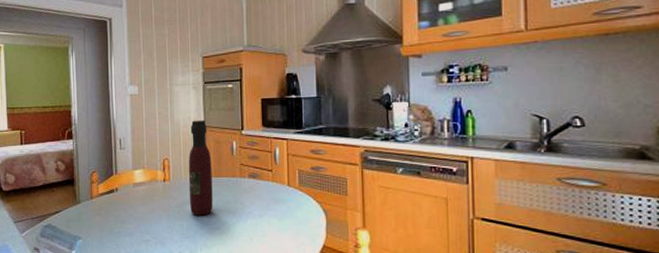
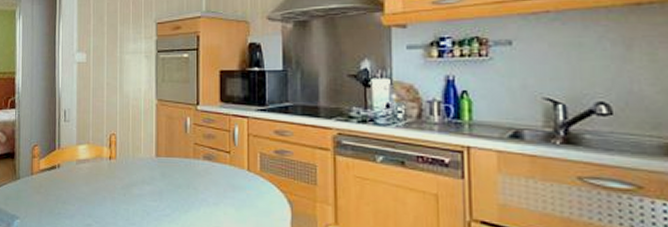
wine bottle: present [188,120,213,216] -> none [136,92,163,200]

